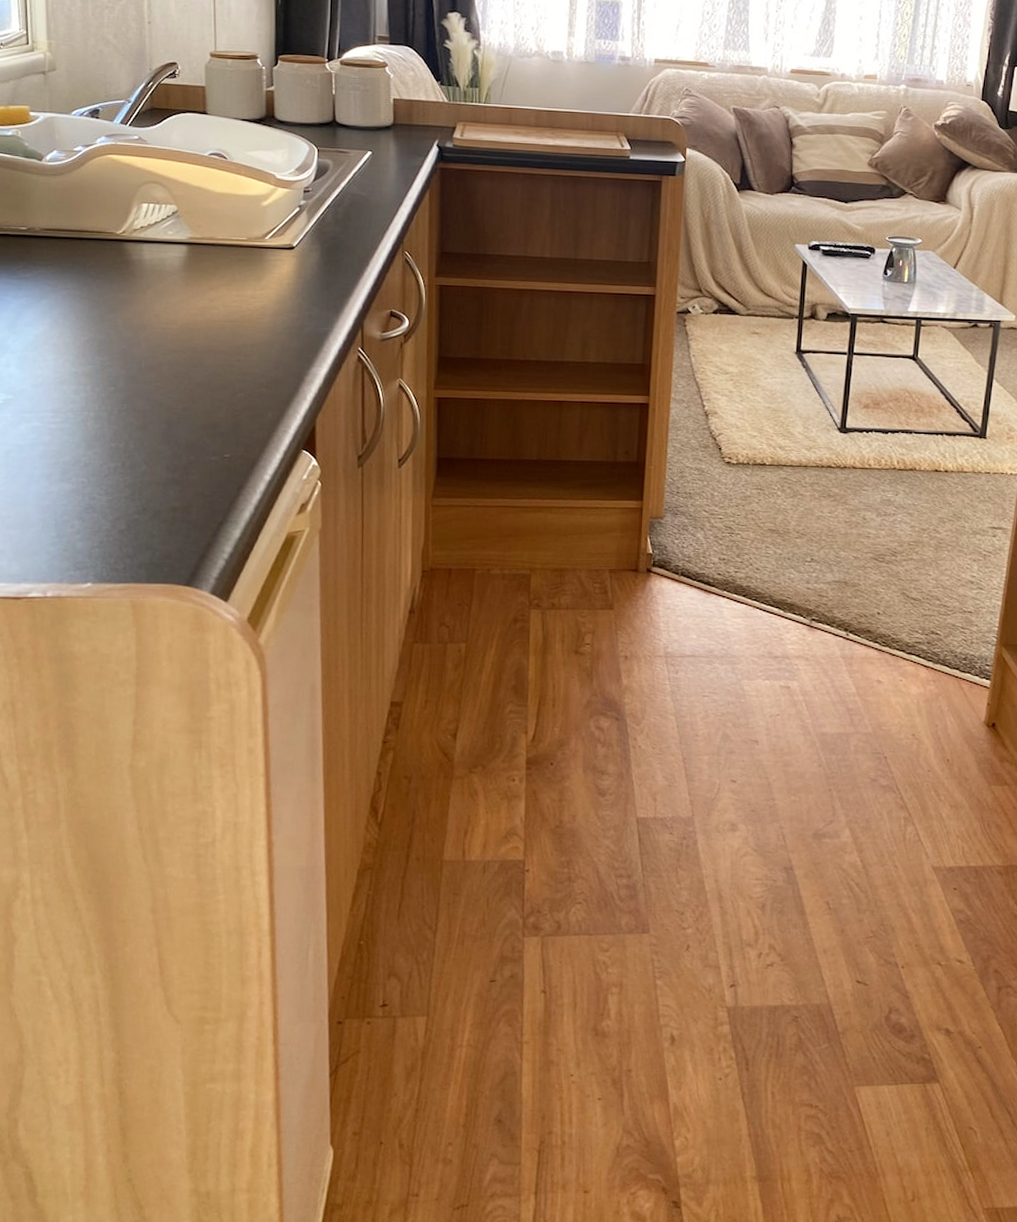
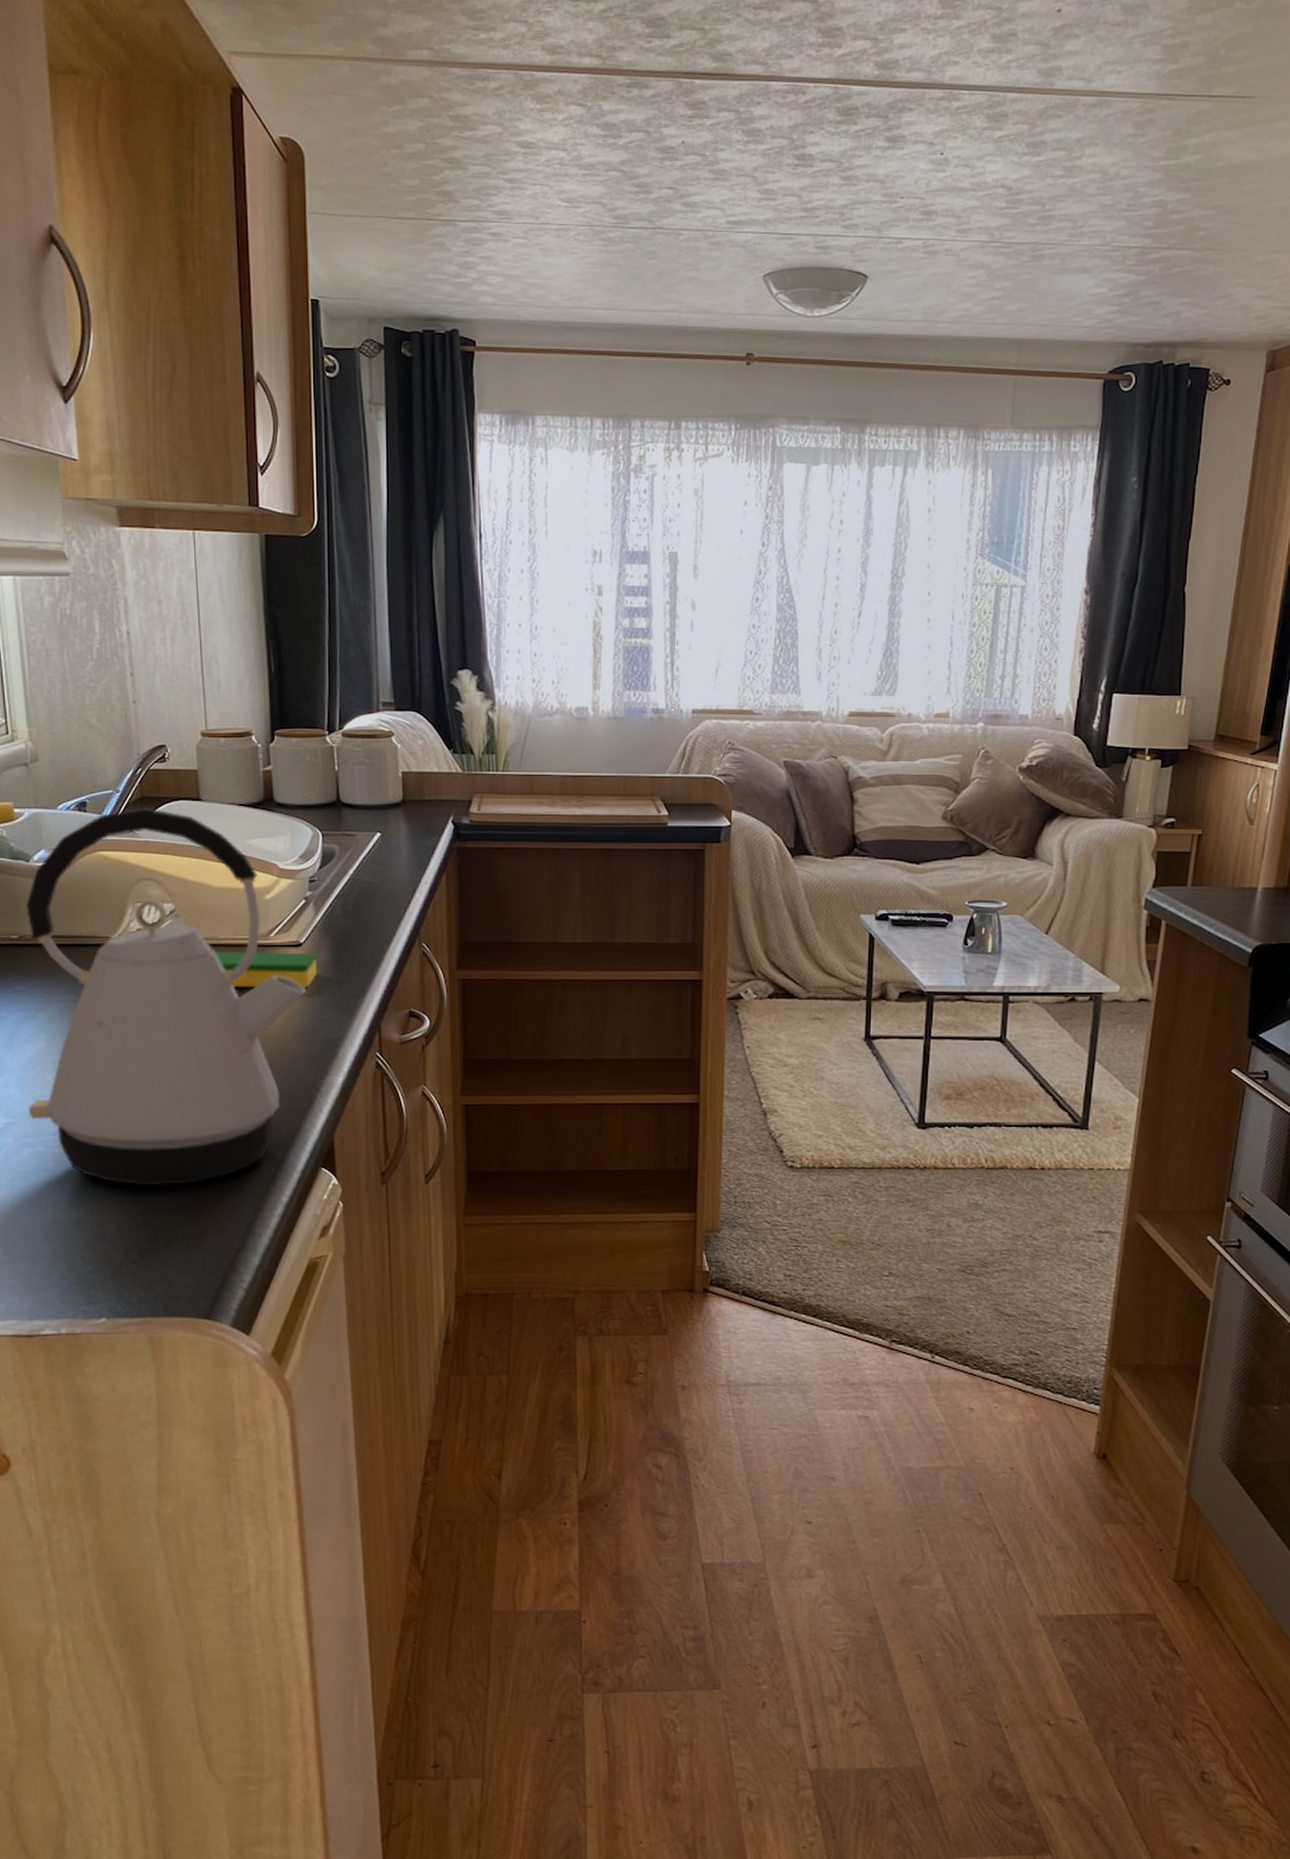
kettle: none [27,117,297,462] -> present [26,808,307,1186]
dish sponge: none [213,250,307,287] -> present [215,951,317,988]

